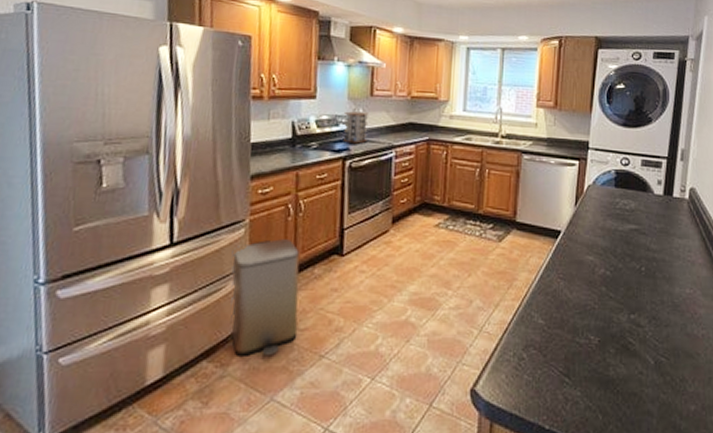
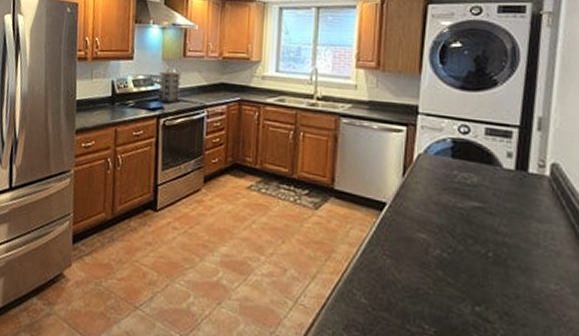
pedal bin: present [230,239,300,356] -> none [56,190,117,301]

